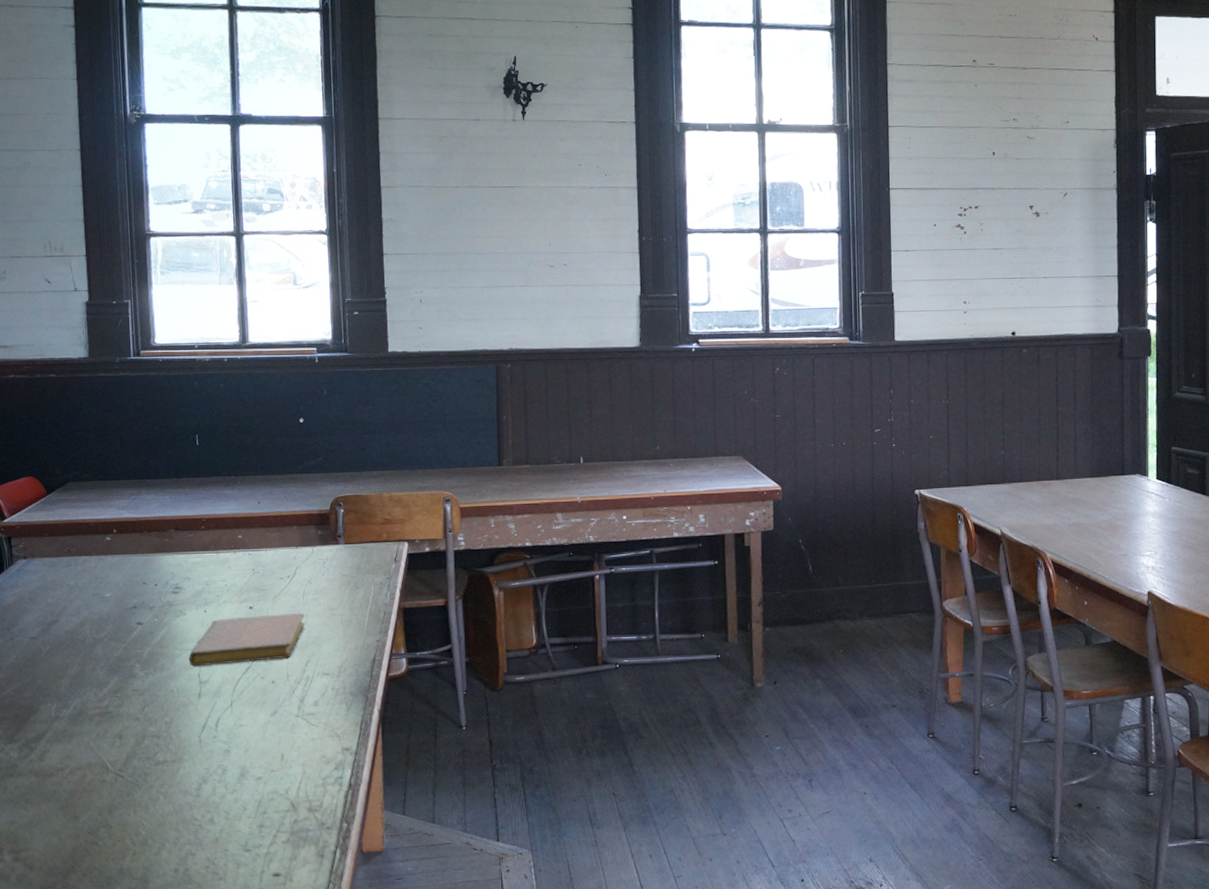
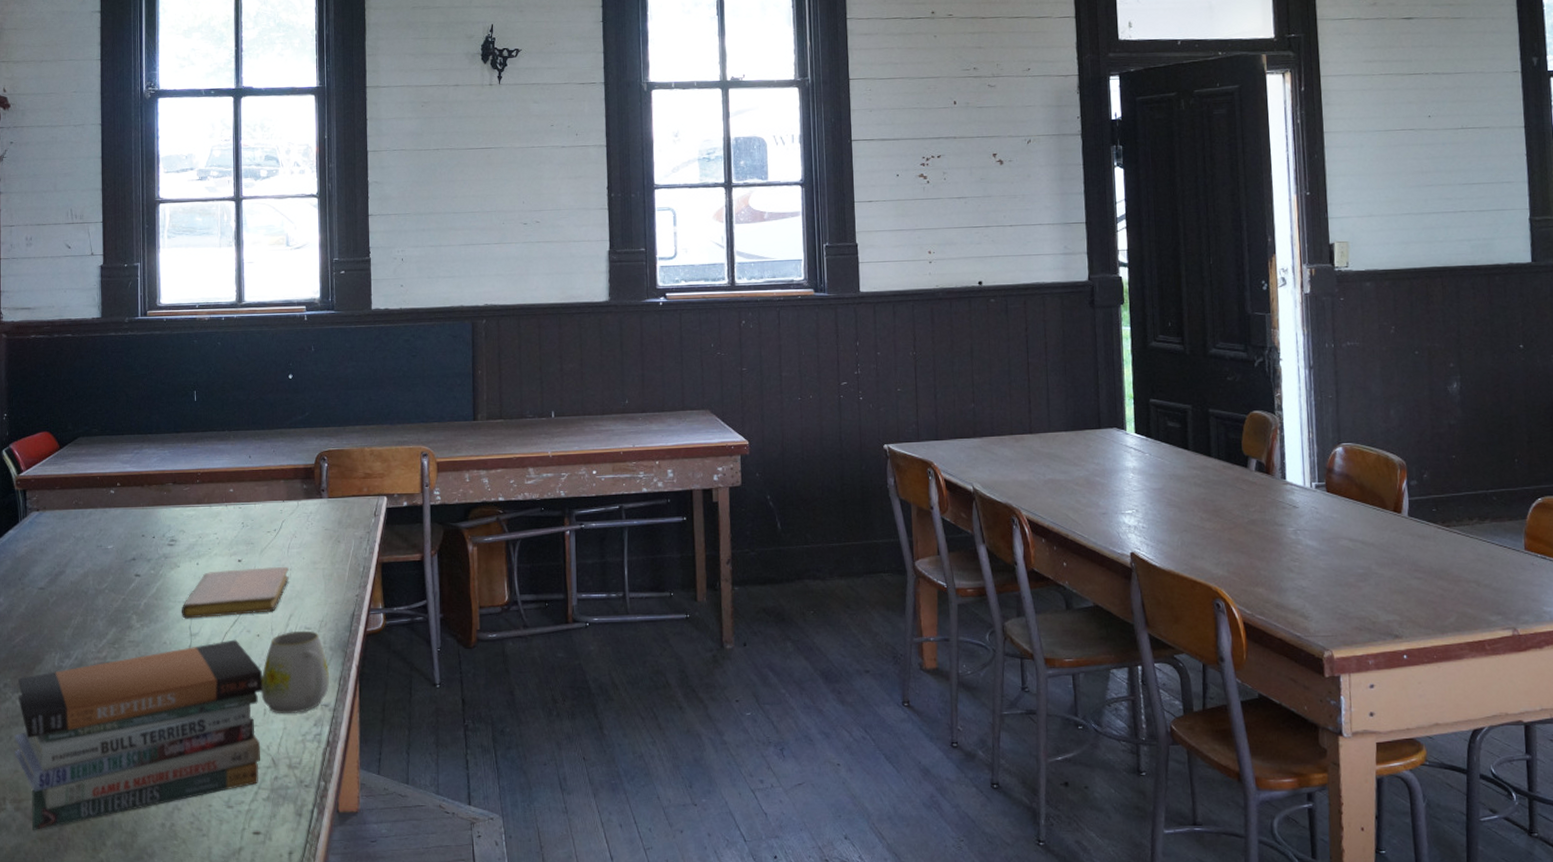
book stack: none [9,686,279,880] -> present [14,639,262,830]
mug: none [277,676,351,759] -> present [261,630,330,714]

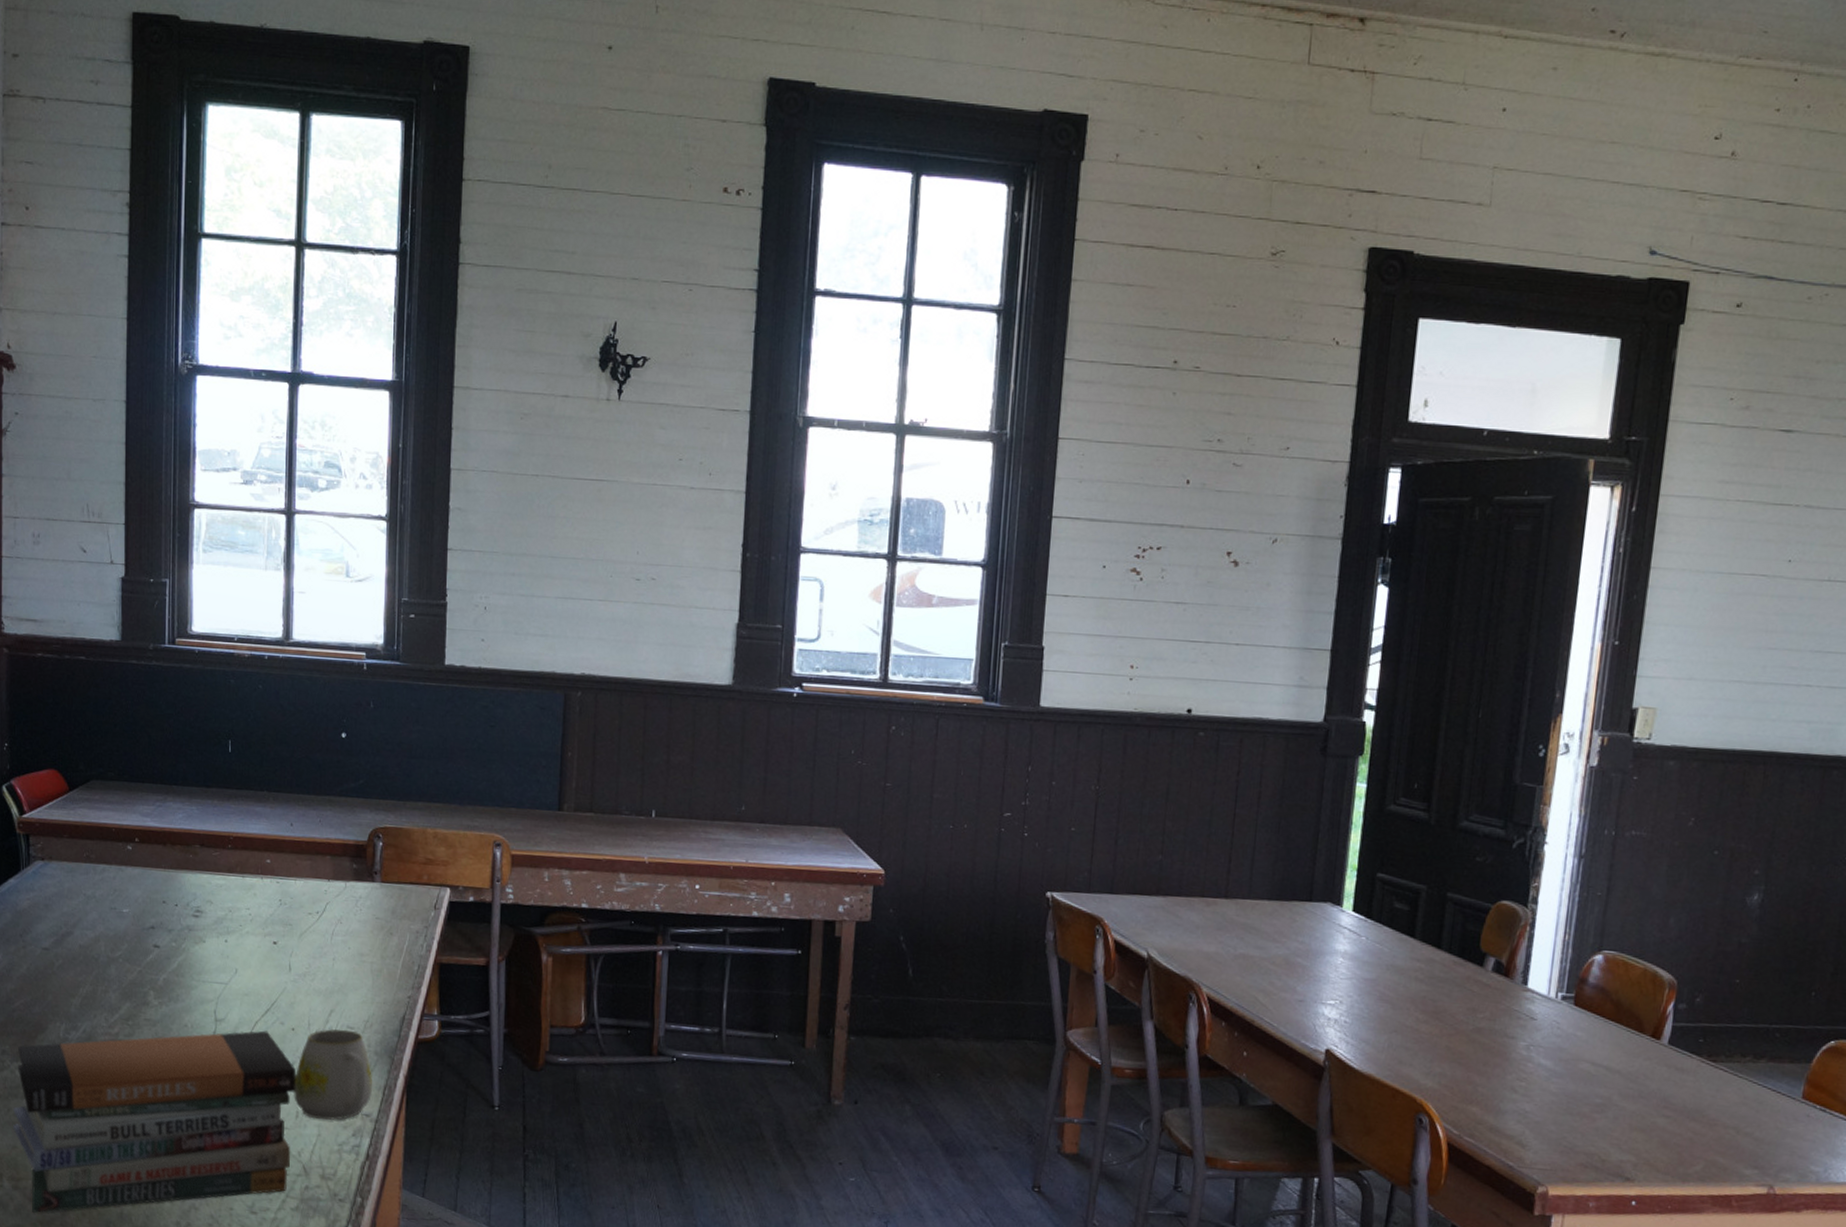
notebook: present [181,566,289,619] -> none [205,951,332,1005]

